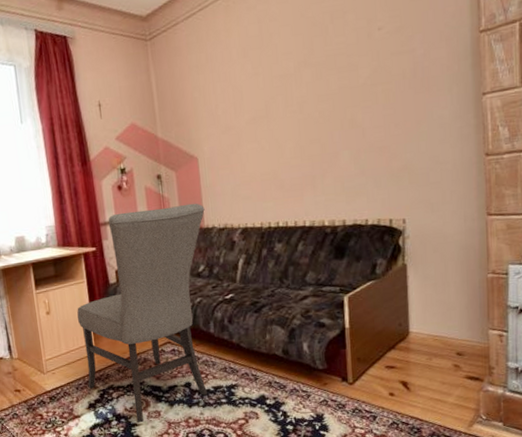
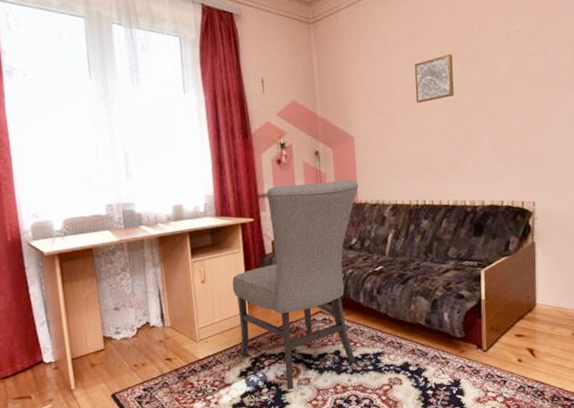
wall art: none [261,61,308,118] -> present [414,54,455,103]

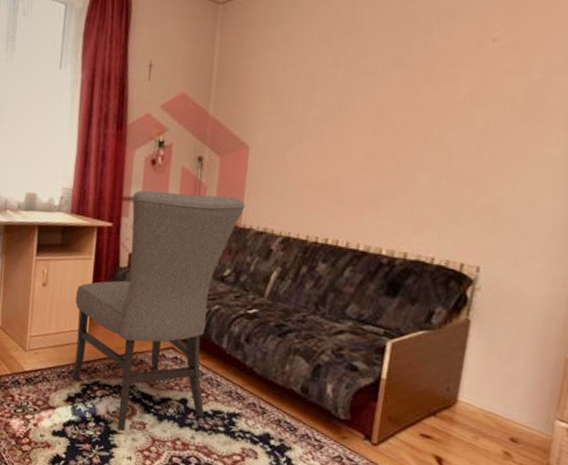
wall art: present [414,54,455,103] -> none [336,59,397,117]

